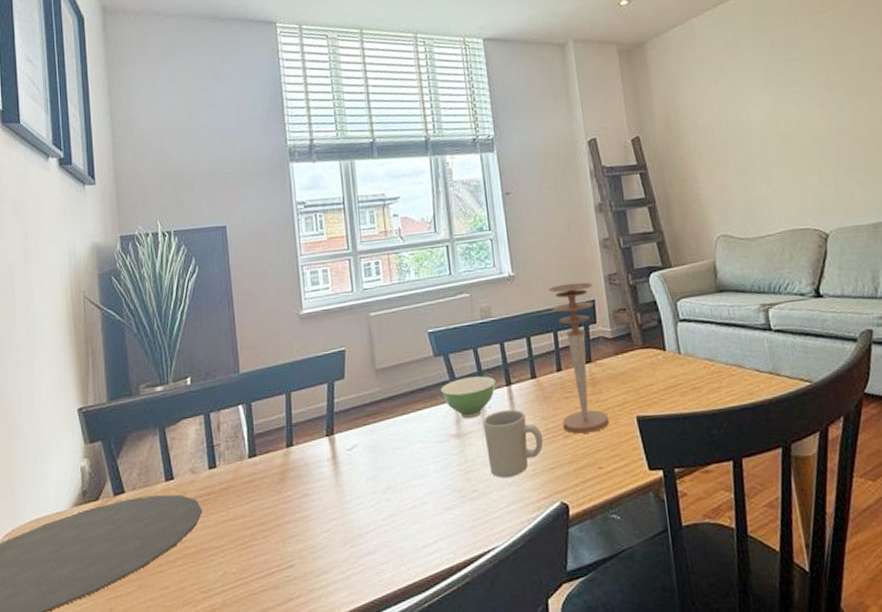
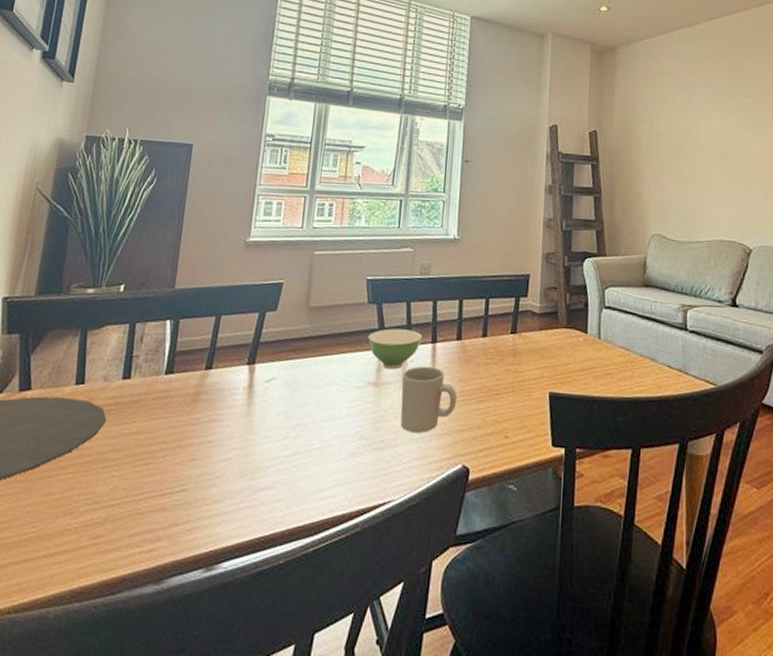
candlestick: present [548,282,609,434] -> none [478,254,531,401]

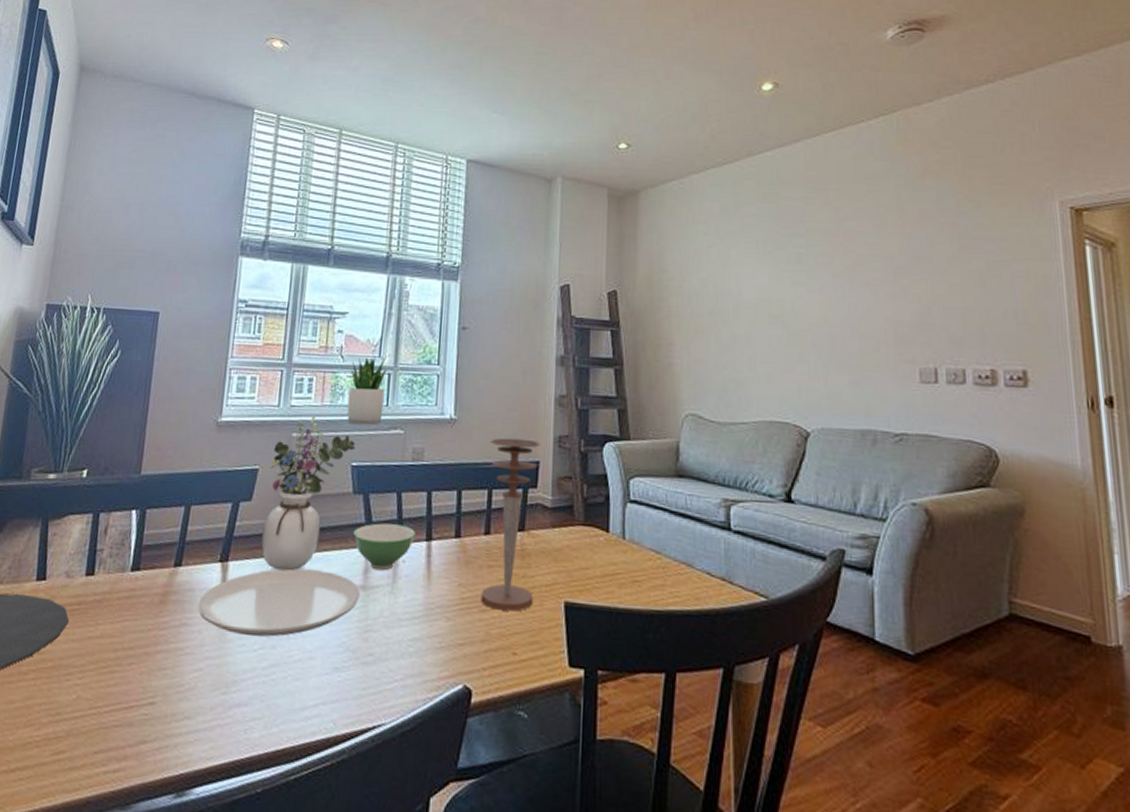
plate: none [226,369,374,429] -> present [197,568,361,637]
bouquet: none [285,236,370,372] -> present [261,416,355,571]
planter: none [363,184,399,245] -> present [347,355,387,426]
mug: present [400,366,458,434] -> none [391,567,457,647]
candlestick: none [478,254,531,401] -> present [481,437,541,611]

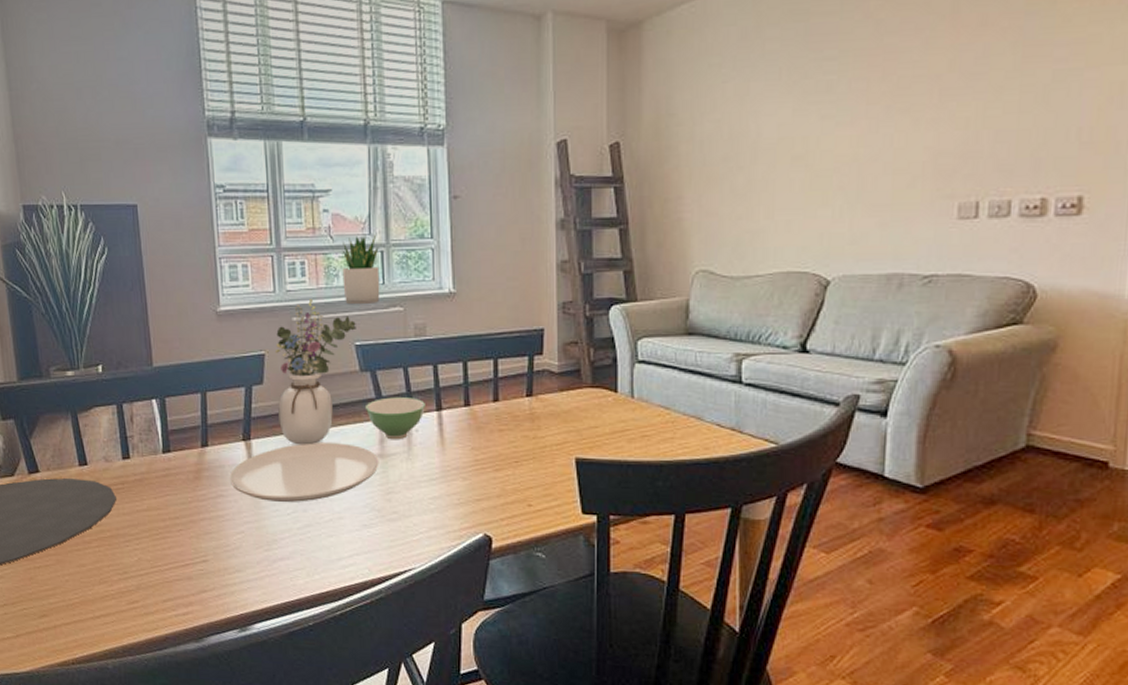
candlestick: present [481,437,541,611] -> none [492,307,545,469]

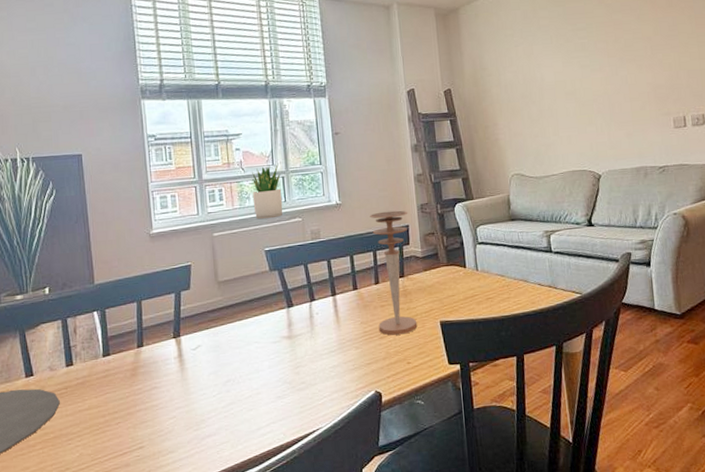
plate: present [229,443,379,502] -> none [162,330,289,387]
bouquet: present [274,299,356,445] -> none [199,218,265,337]
bowl: present [364,397,425,440] -> none [274,287,323,324]
candlestick: none [492,307,545,469] -> present [370,210,418,335]

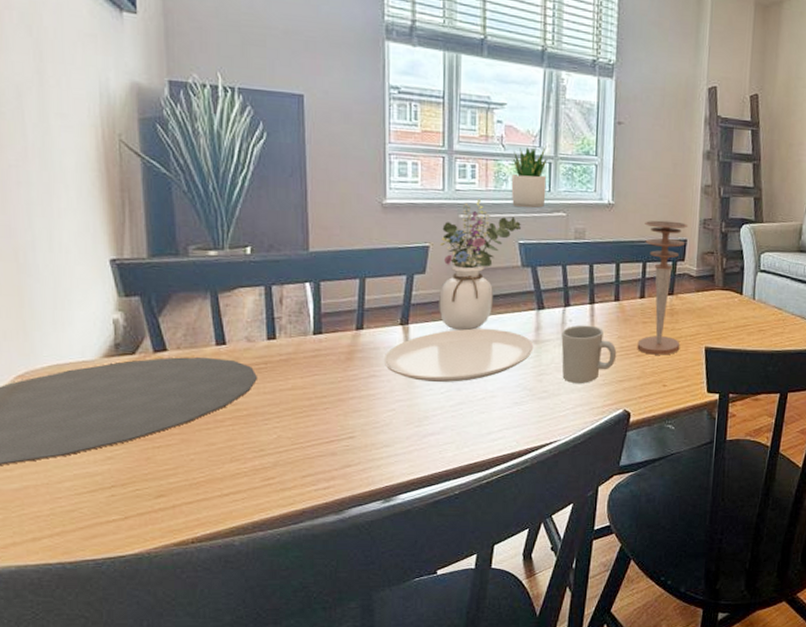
plate: none [162,330,289,387] -> present [383,328,534,382]
bouquet: none [199,218,265,337] -> present [439,199,521,331]
mug: none [311,315,362,372] -> present [561,325,617,384]

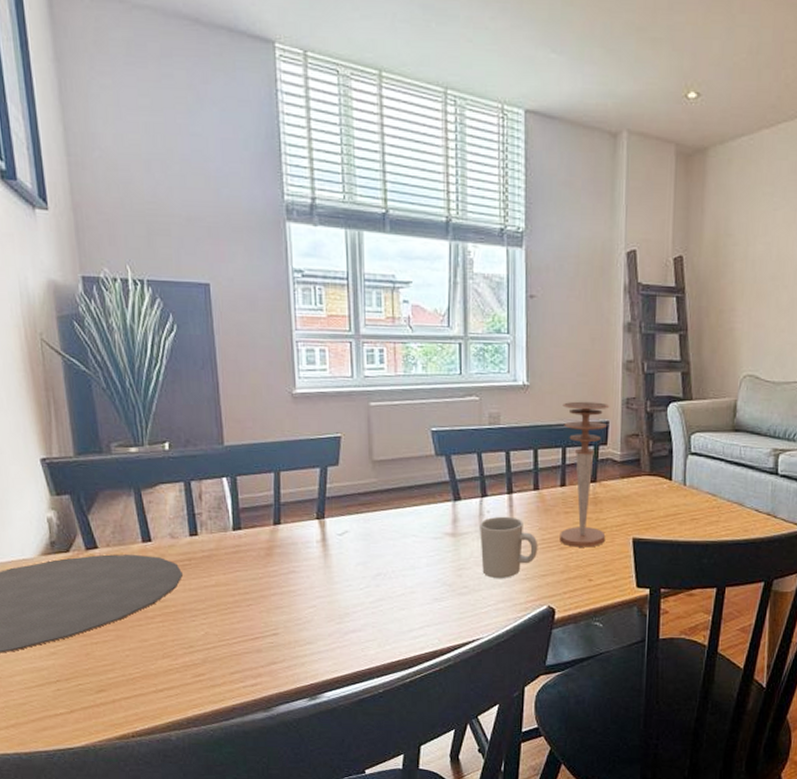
plate: present [383,328,534,382] -> none [302,522,452,578]
bouquet: present [439,199,521,331] -> none [351,385,433,524]
planter: present [511,145,547,209] -> none [421,325,457,393]

